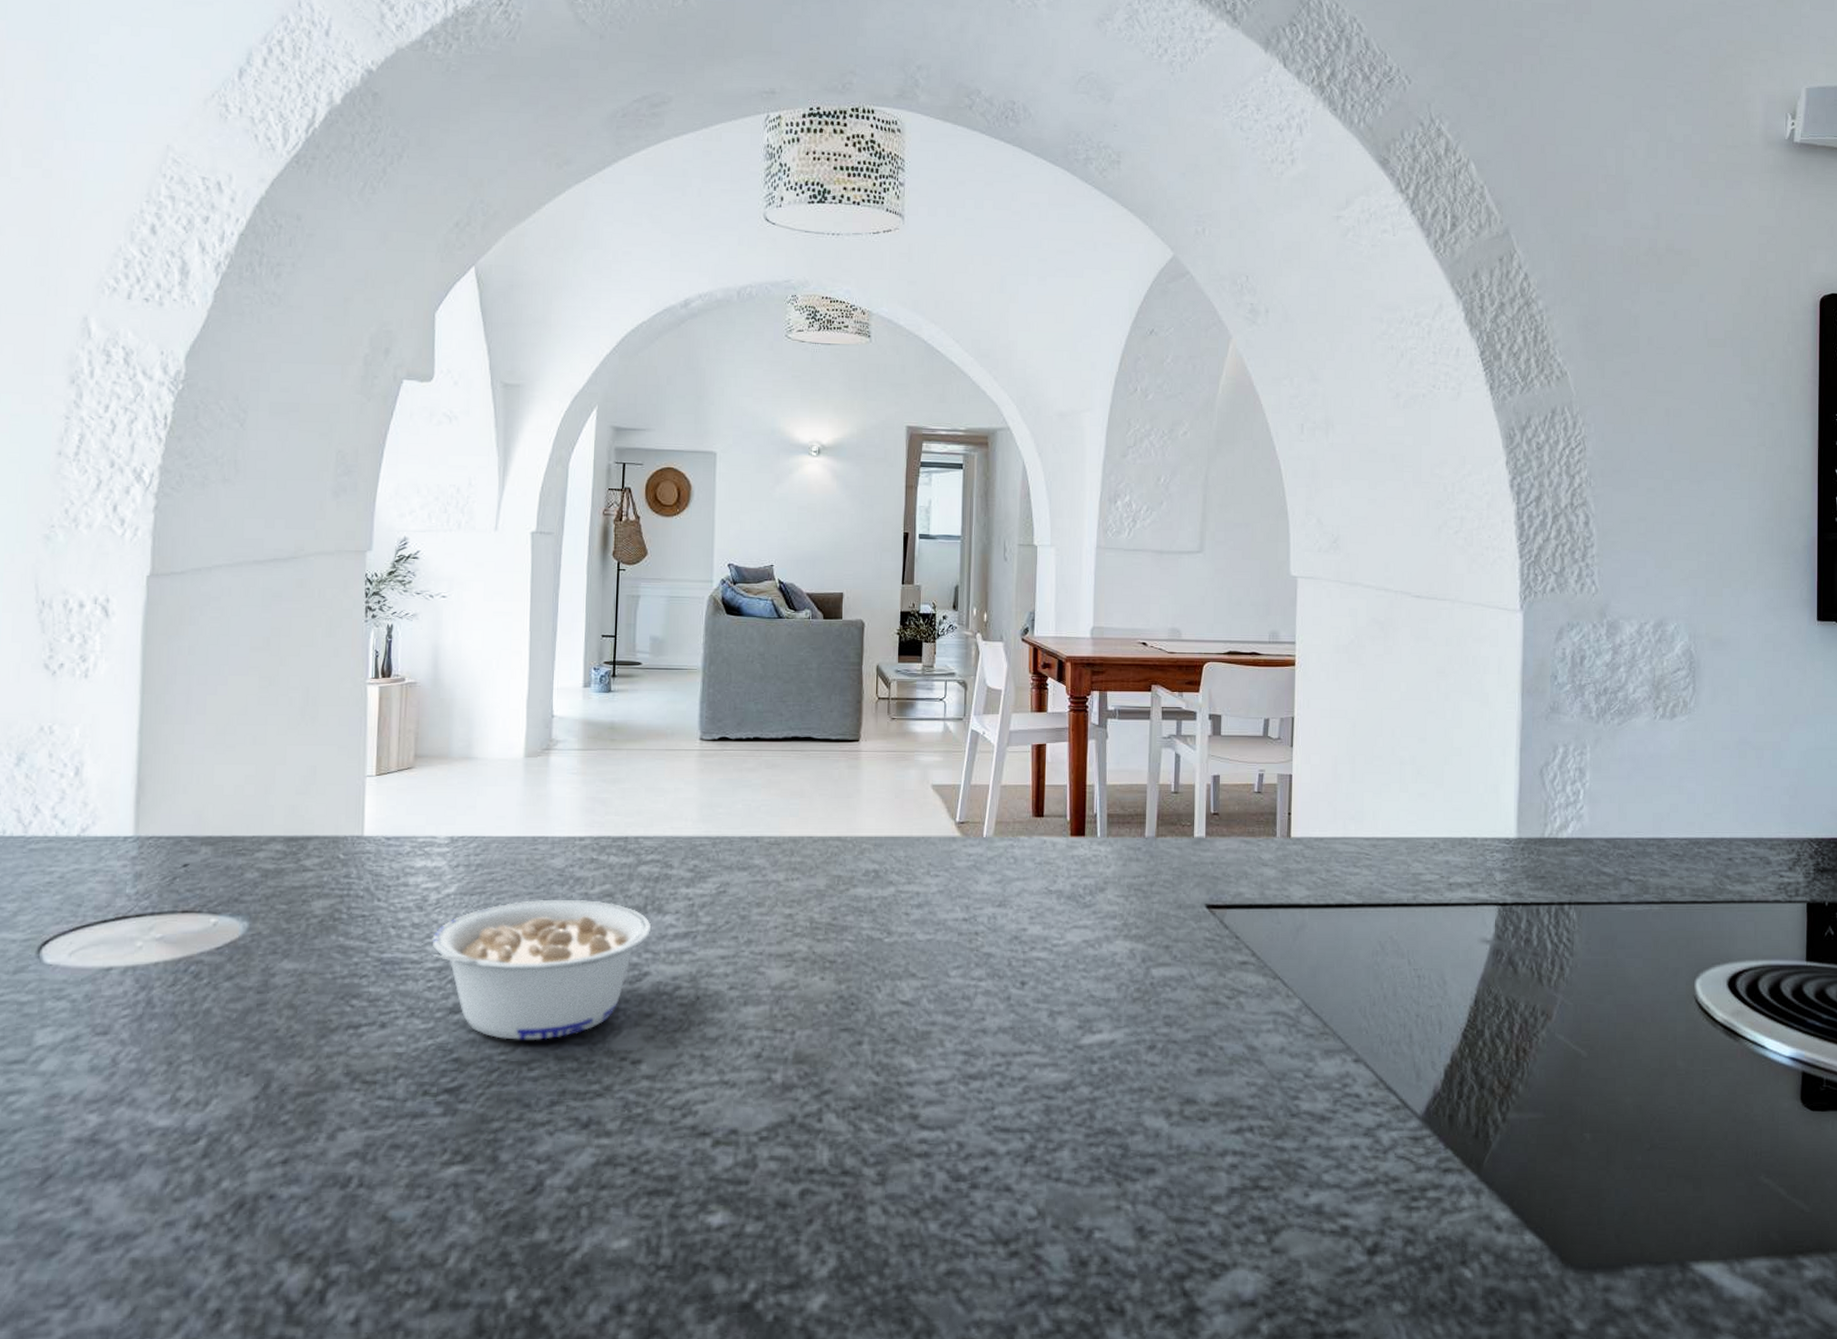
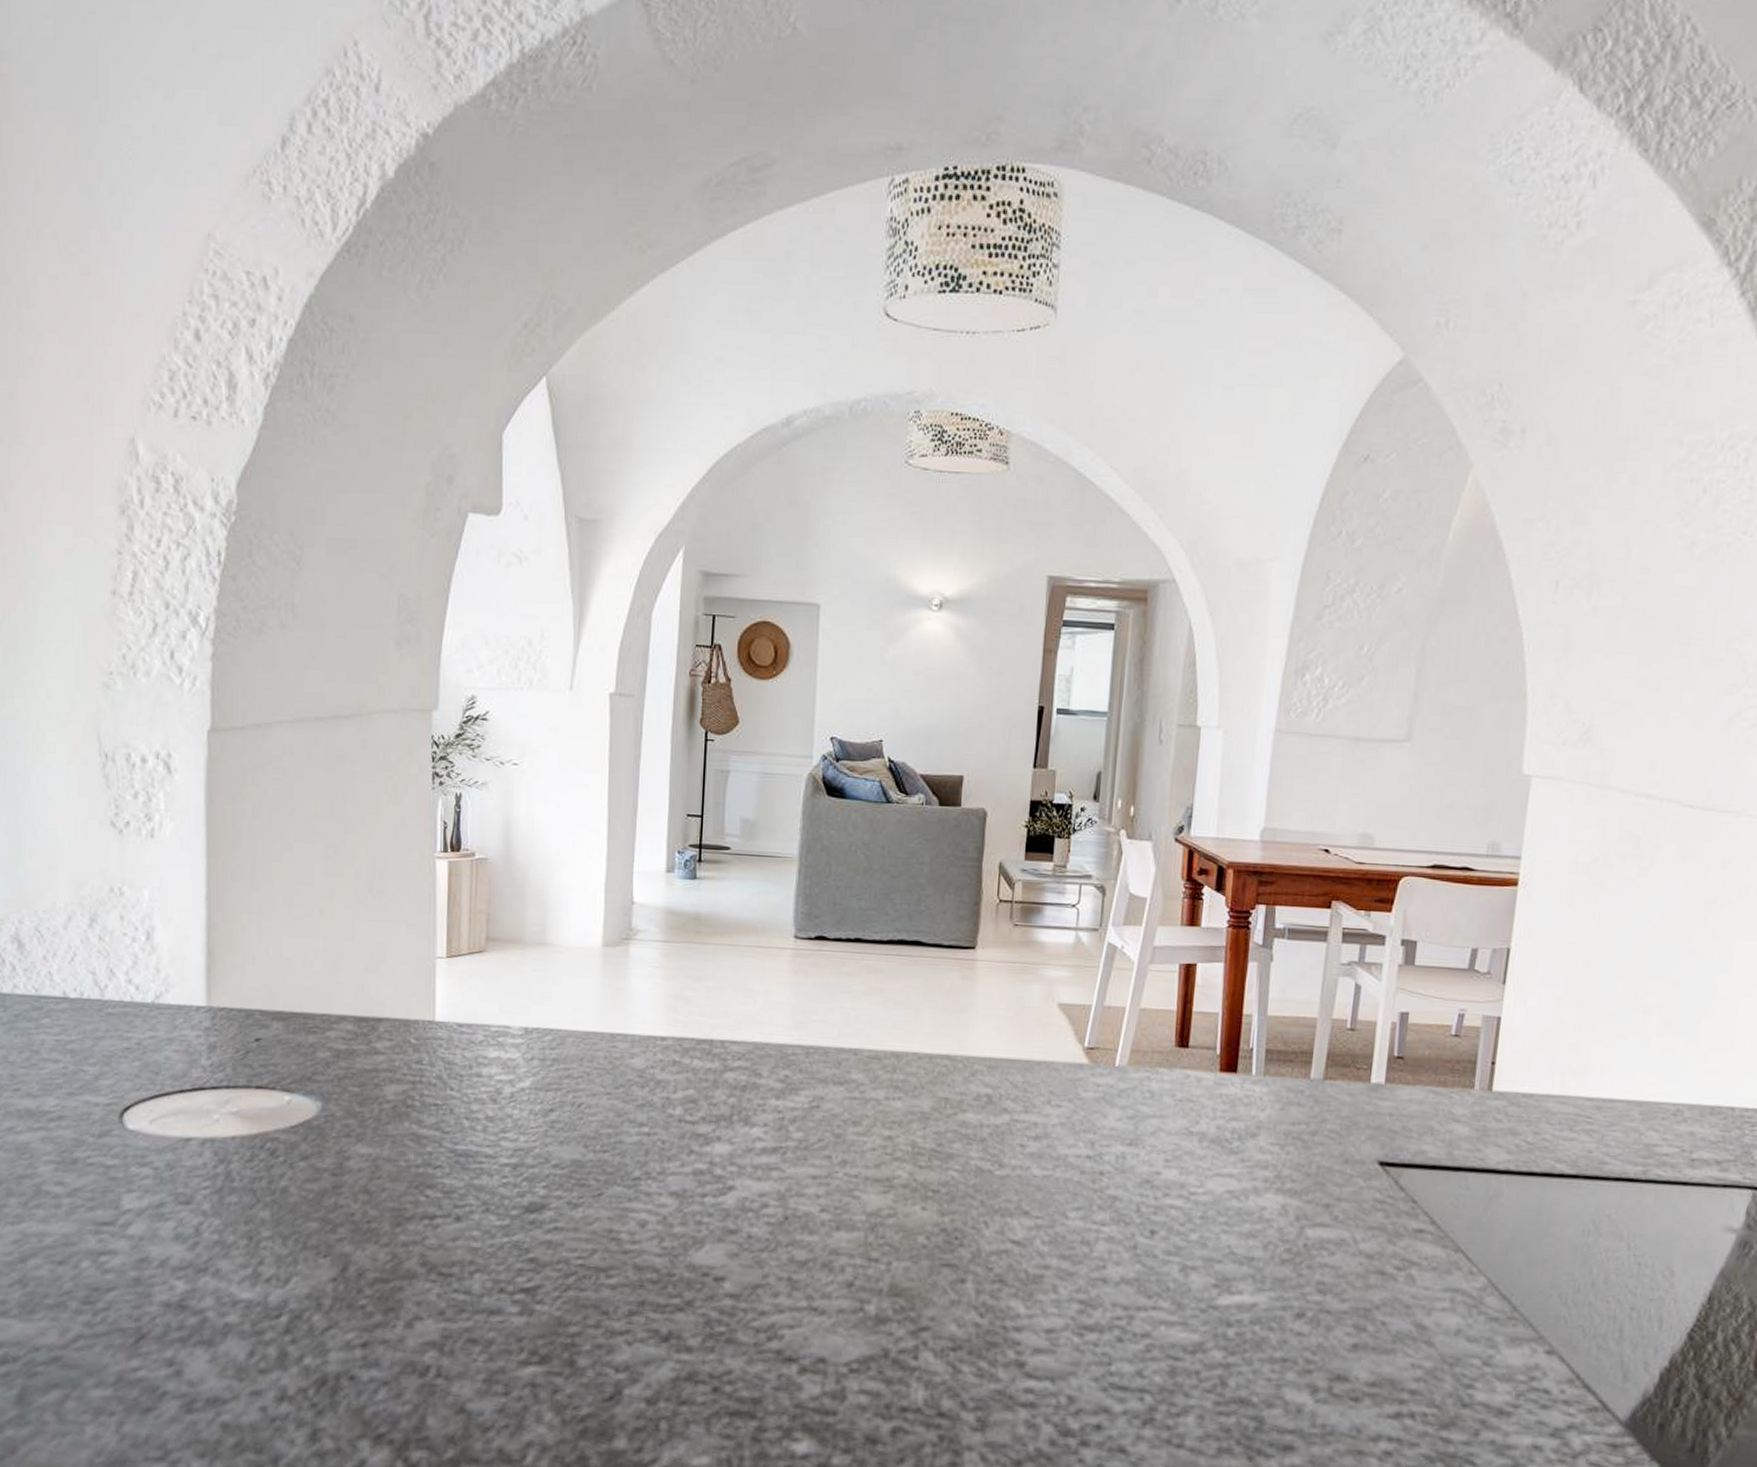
legume: present [430,900,652,1040] -> none [505,1101,738,1248]

